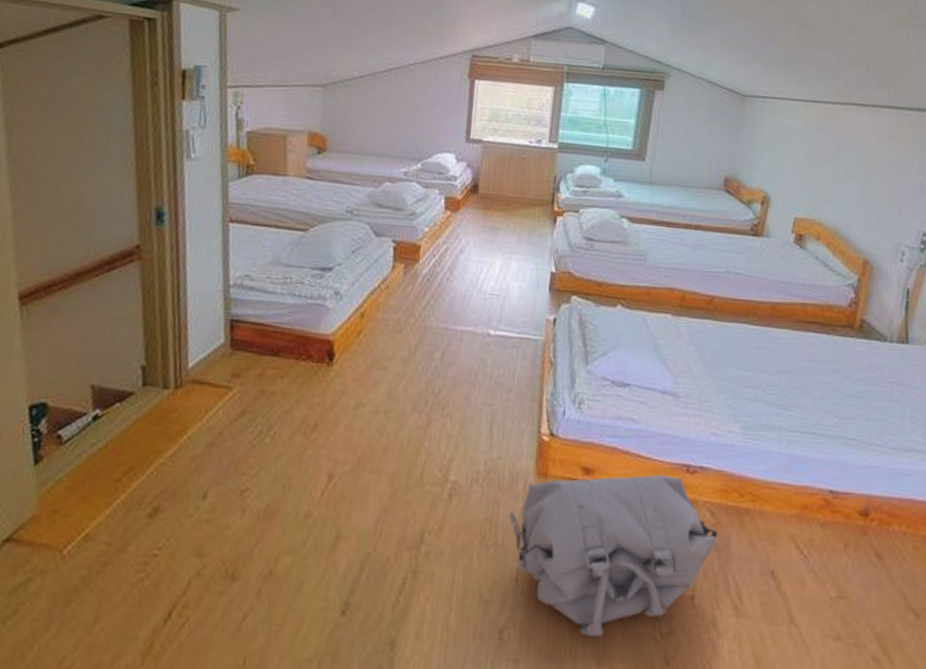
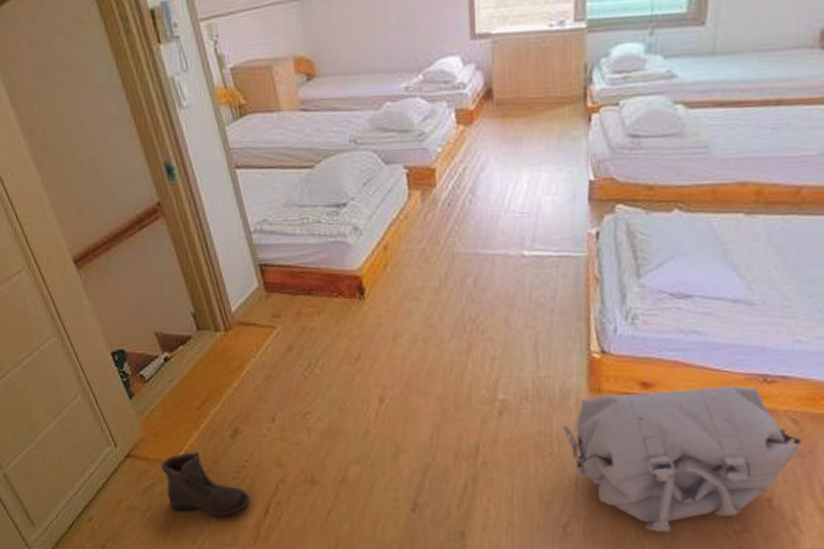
boot: none [43,534,154,627] -> present [161,451,252,519]

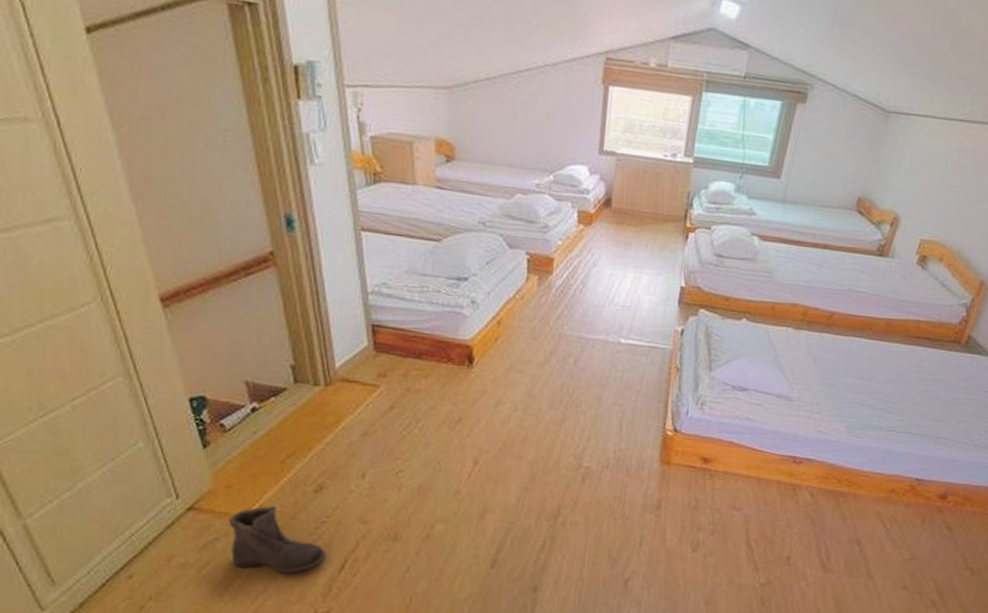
duffel bag: present [563,385,801,533] -> none [635,464,815,586]

